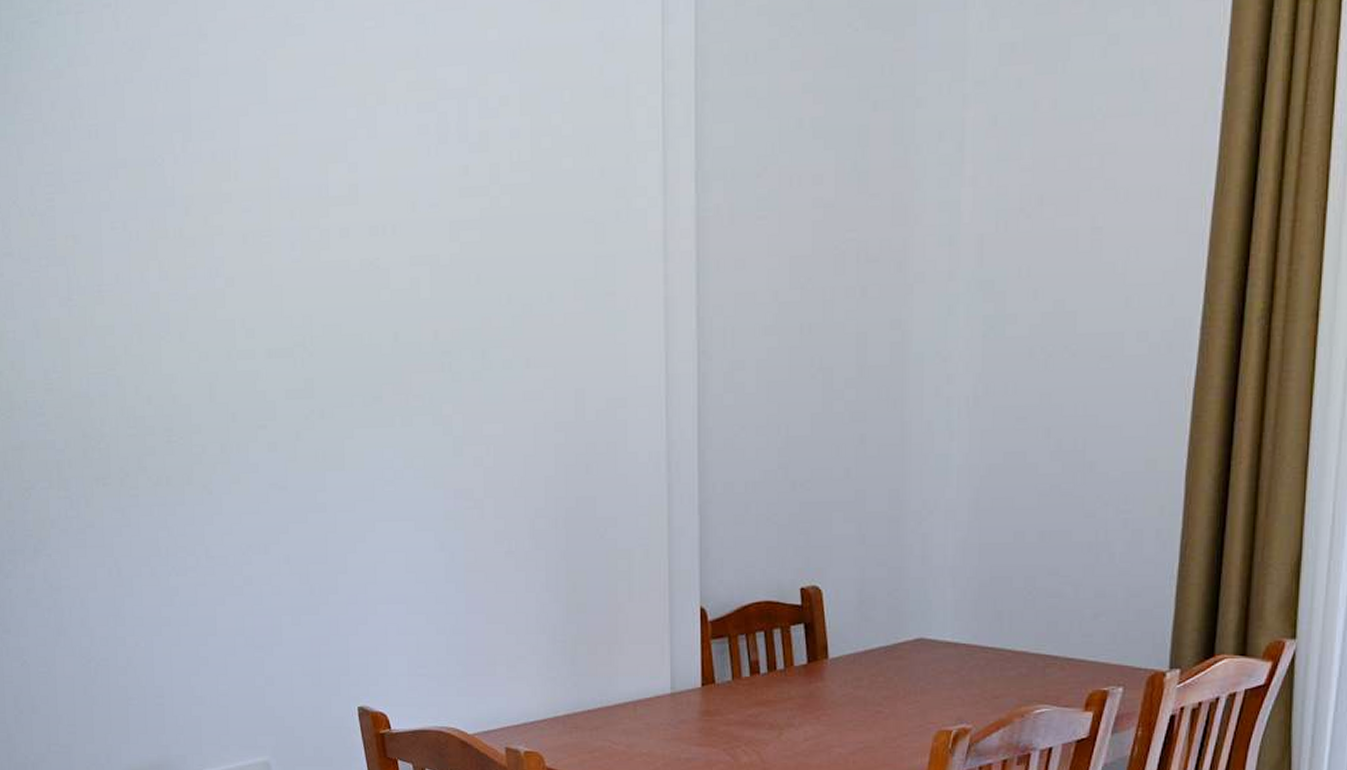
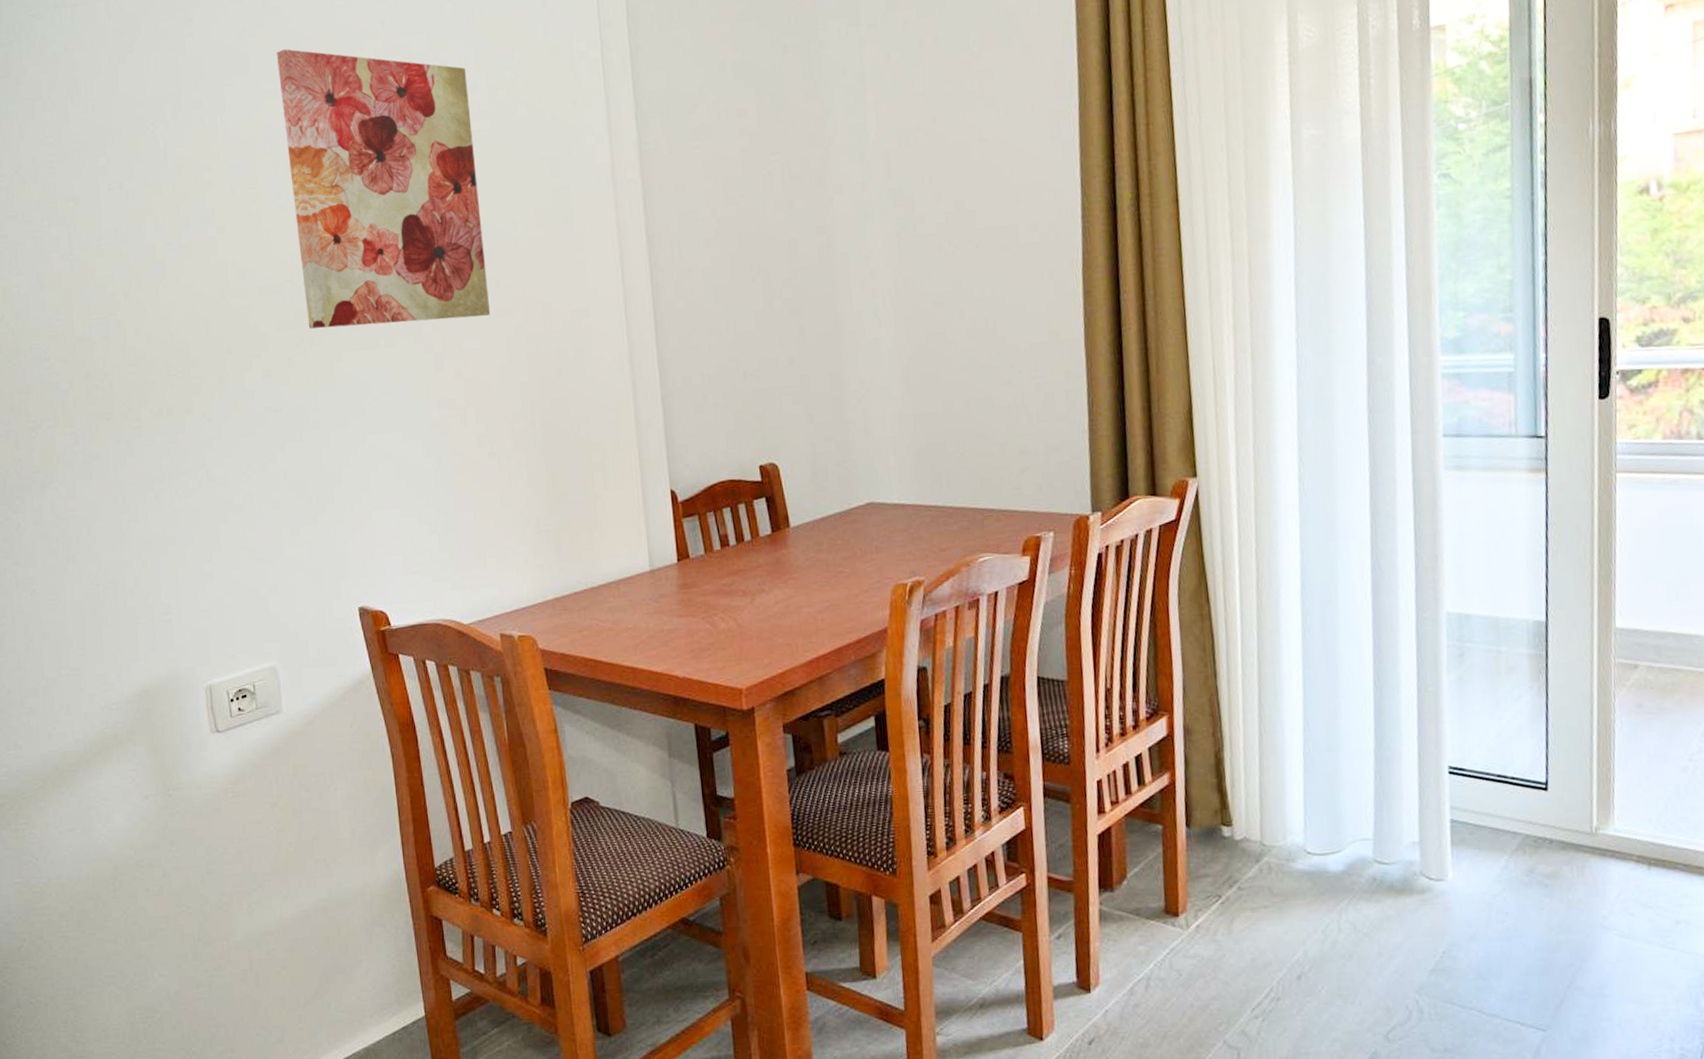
wall art: none [298,76,517,401] -> present [276,49,490,329]

